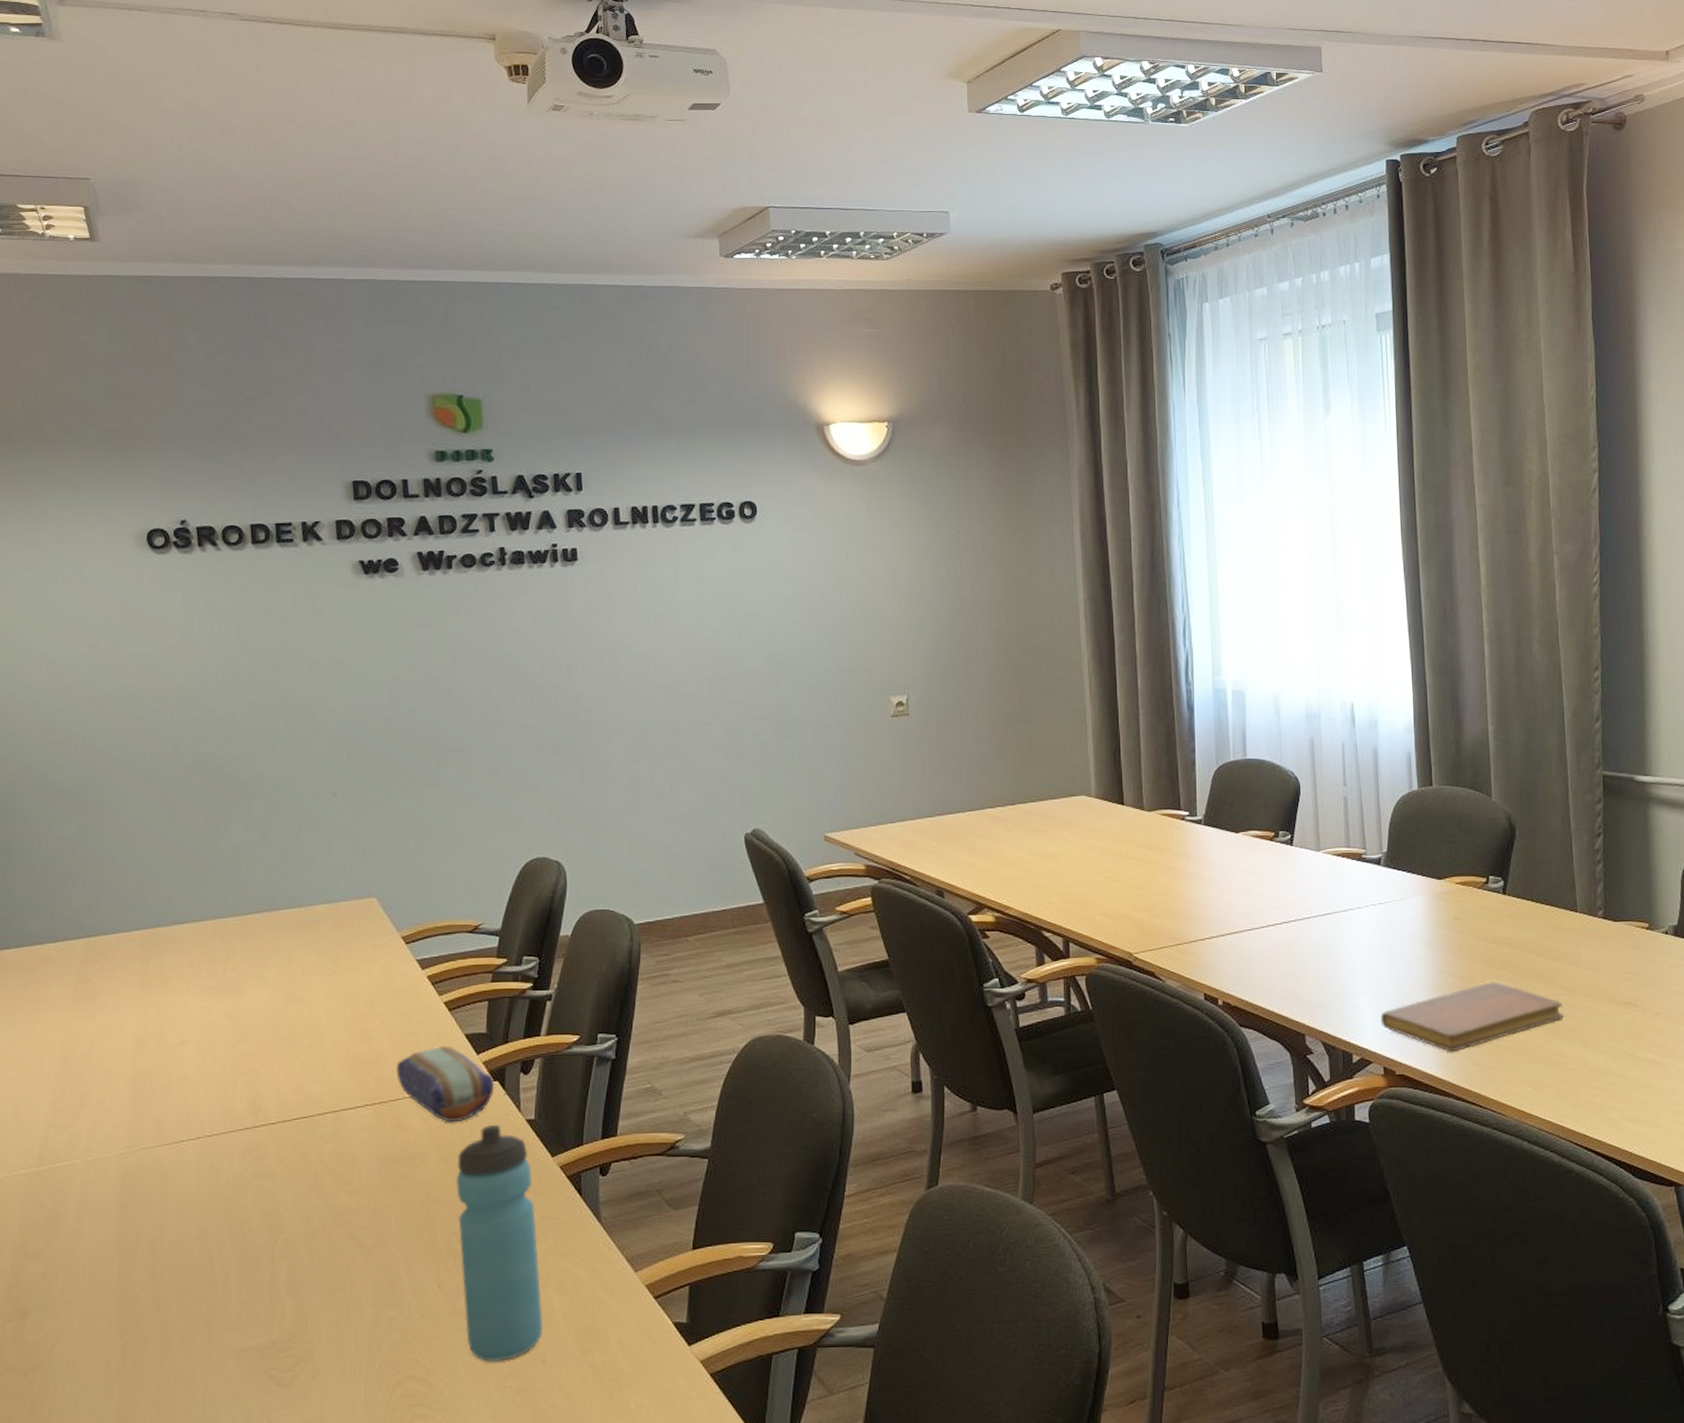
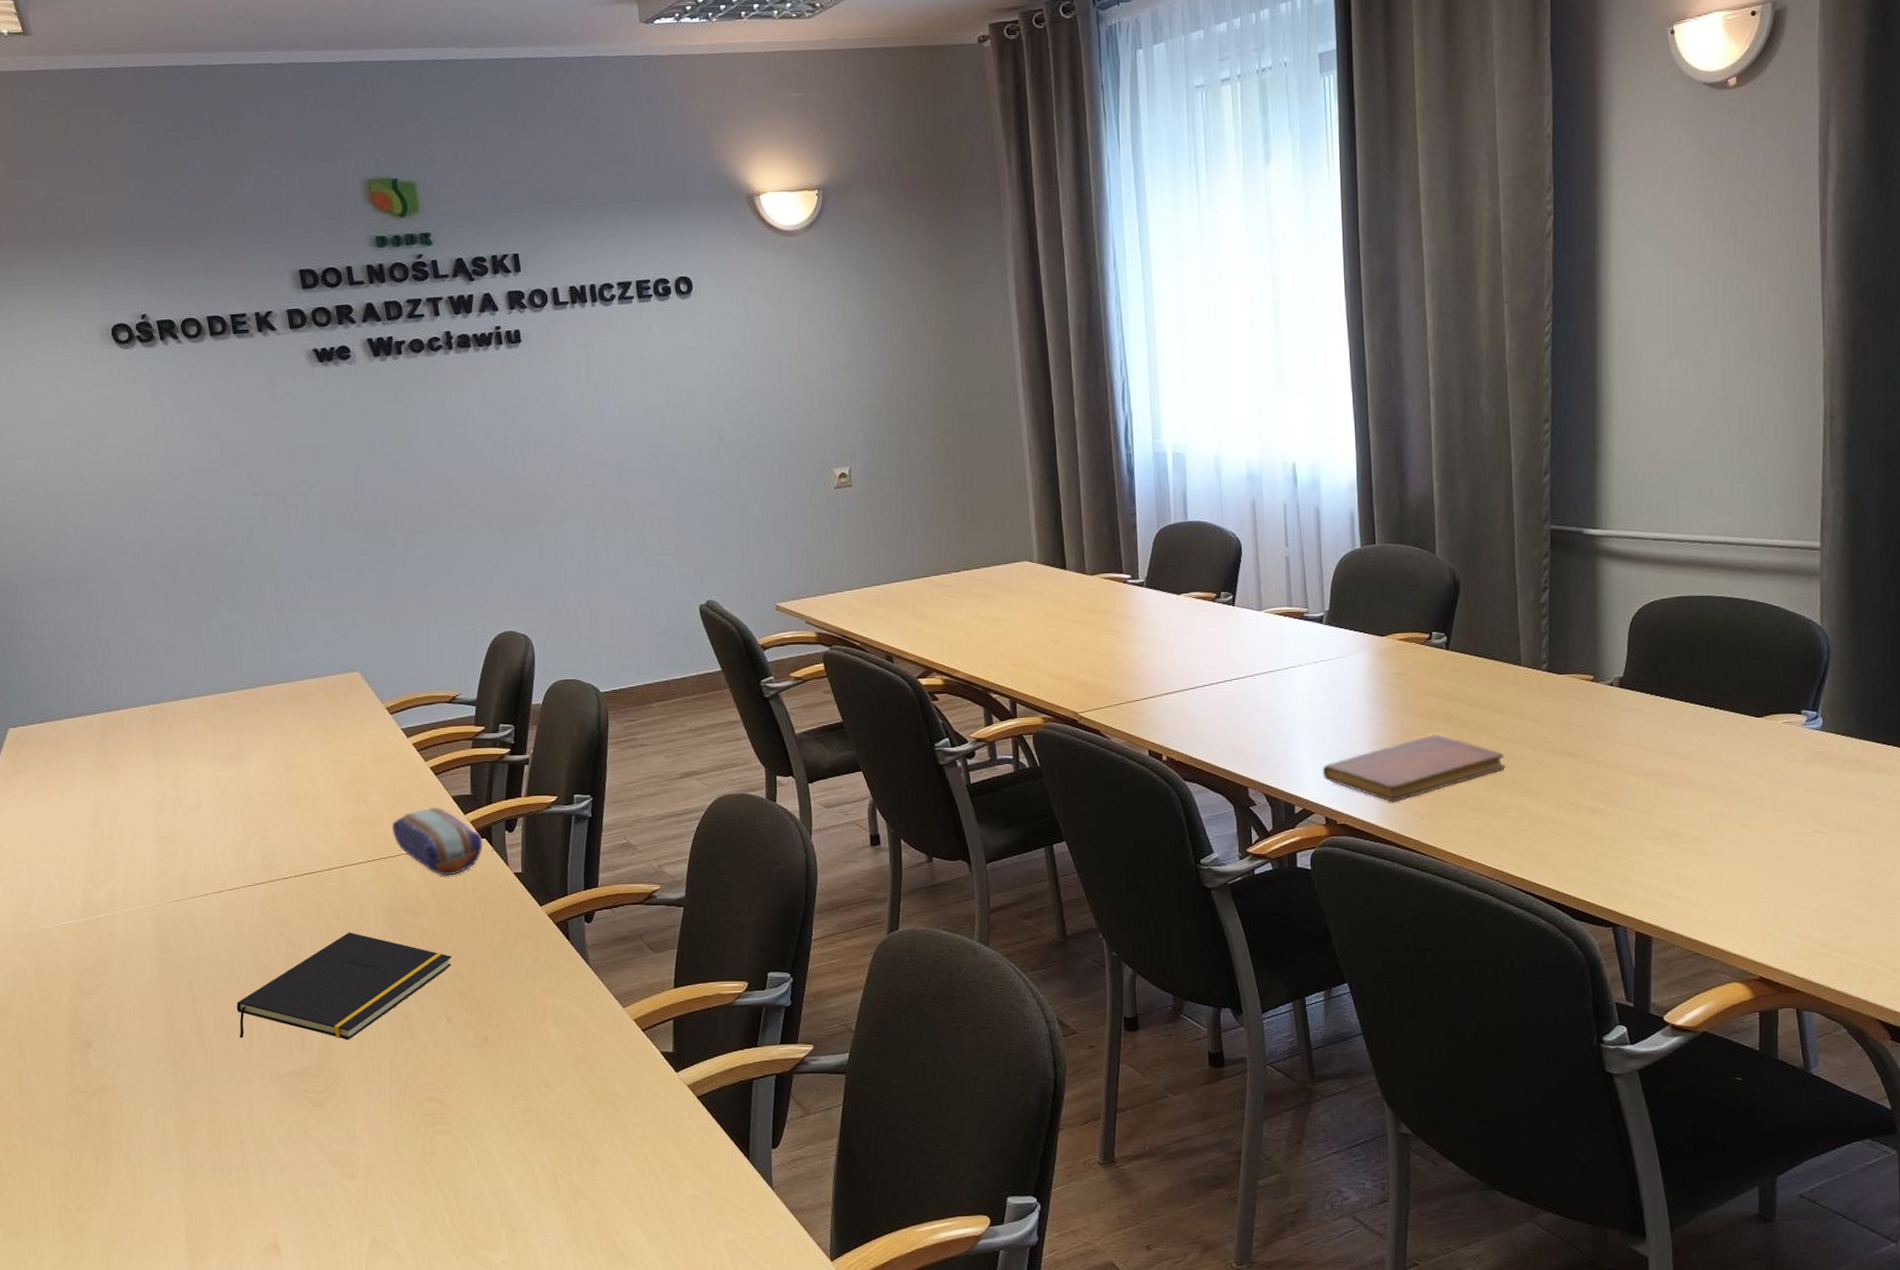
notepad: none [201,1185,449,1308] -> present [236,932,452,1039]
water bottle: present [455,1124,544,1363] -> none [454,877,544,1087]

